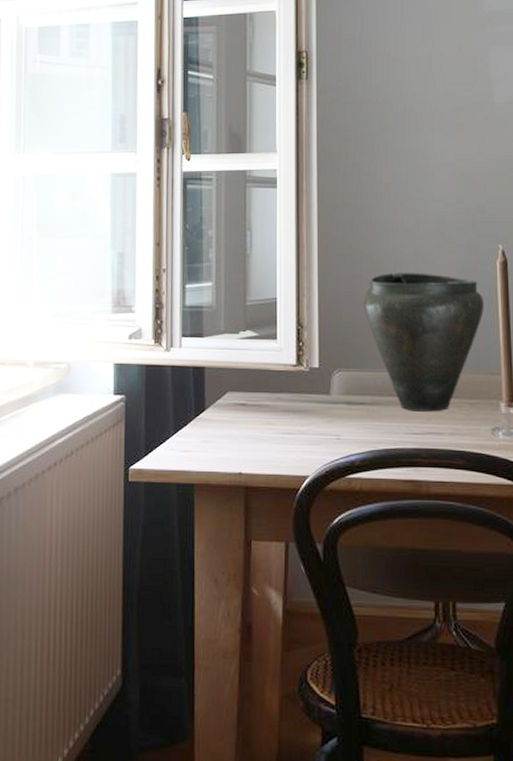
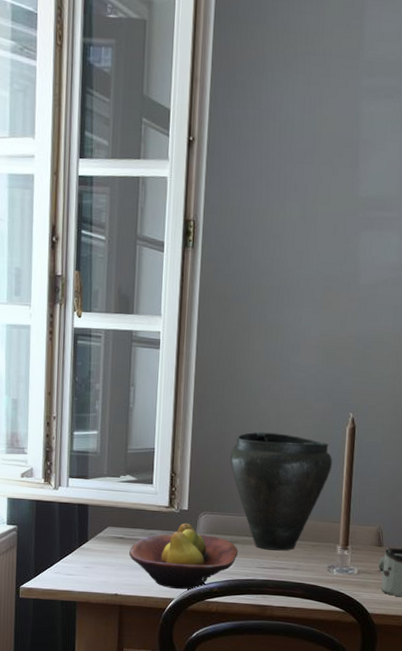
fruit bowl: none [254,383,381,465] -> present [129,523,238,590]

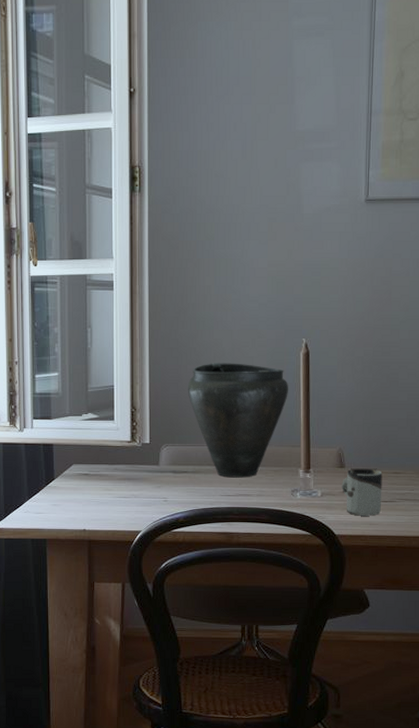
fruit bowl: present [129,523,238,590] -> none [95,456,201,522]

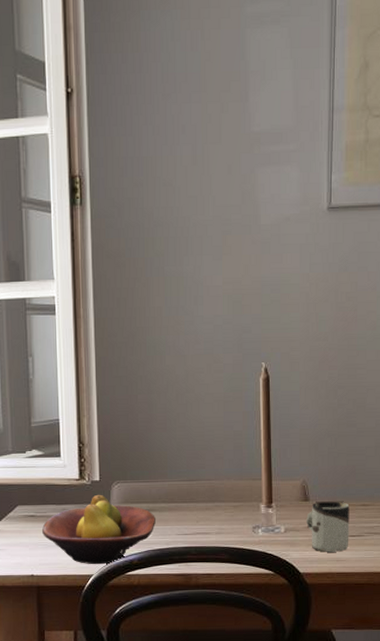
fruit bowl: none [95,456,201,522] -> present [42,494,156,565]
vase: present [187,363,289,478] -> none [138,391,248,515]

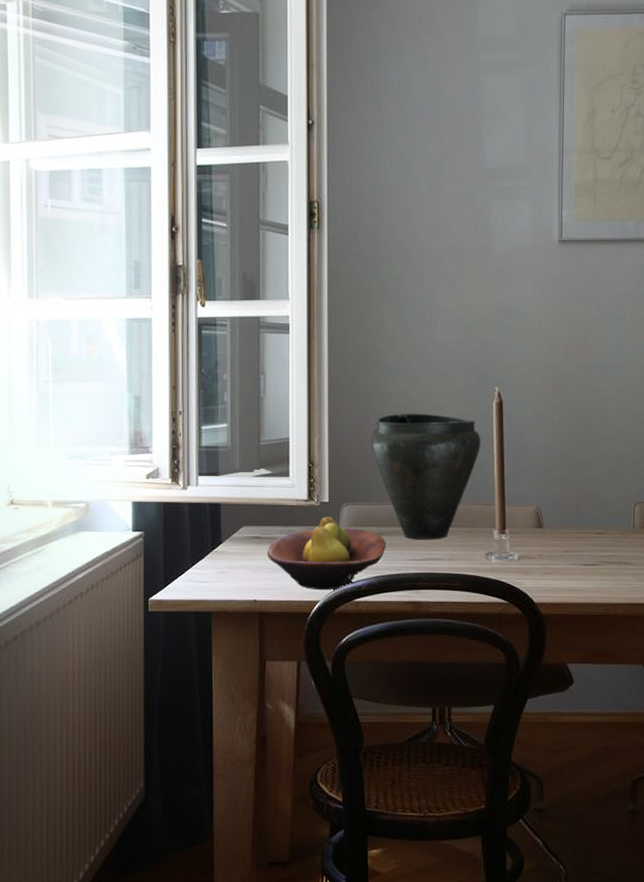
vase: none [138,391,248,515] -> present [370,413,482,540]
cup: present [306,501,350,552] -> none [540,528,584,581]

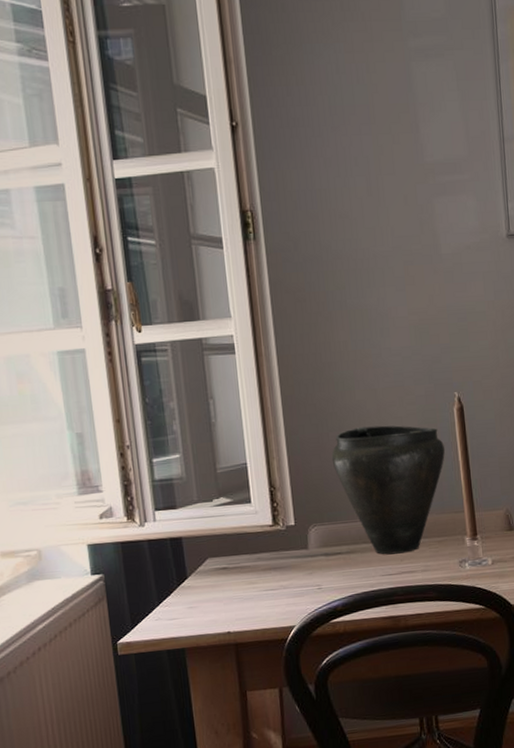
fruit bowl: present [268,516,386,591] -> none [236,539,358,615]

